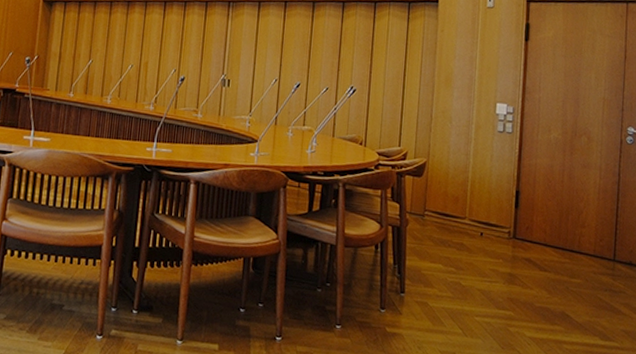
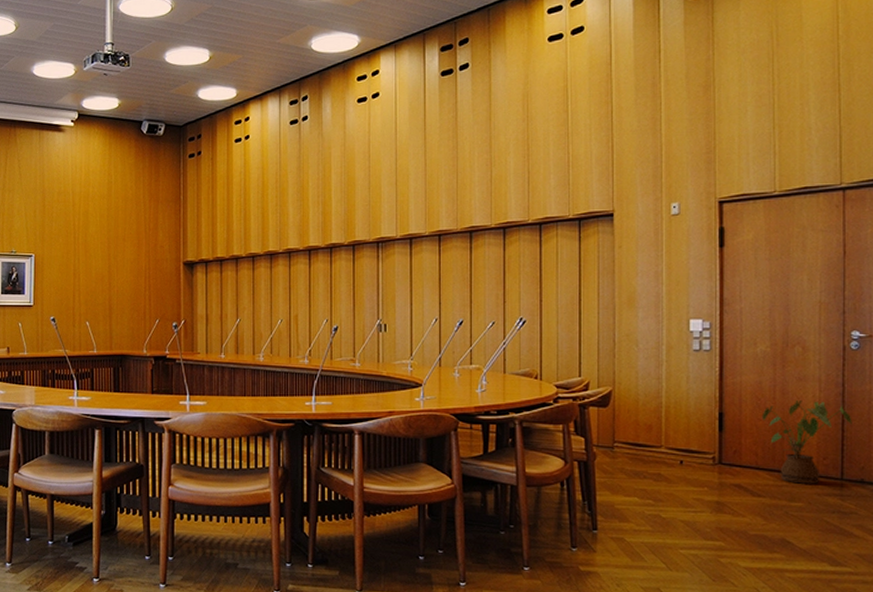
house plant: none [551,185,625,263] -> present [761,400,852,484]

